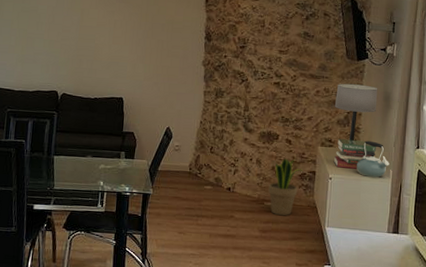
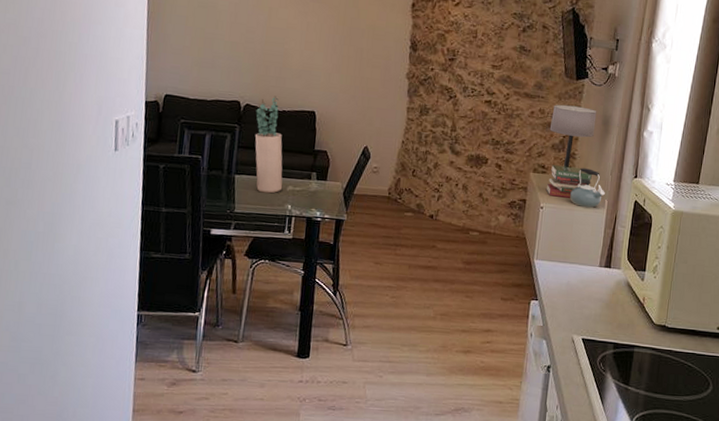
vase: none [71,85,96,172] -> present [255,96,283,194]
potted plant: present [268,158,302,216] -> none [474,184,512,247]

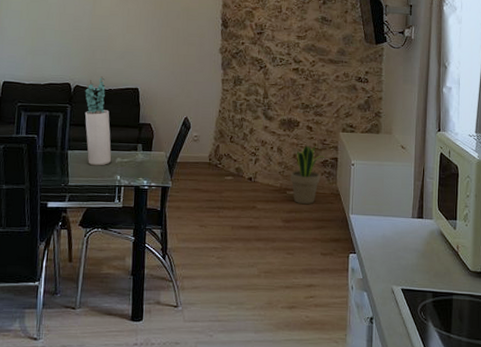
potted plant: none [474,184,512,247] -> present [290,145,324,205]
books: present [546,164,592,198] -> none [355,123,398,154]
table lamp: present [549,104,597,168] -> none [354,67,397,125]
kettle: present [569,168,605,209] -> none [378,125,411,163]

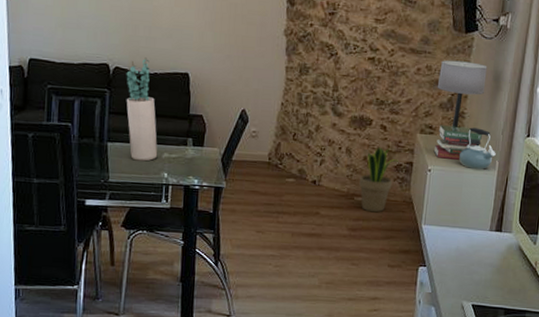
table lamp: none [354,67,397,125] -> present [437,60,488,127]
books: none [355,123,398,154] -> present [433,124,482,160]
kettle: none [378,125,411,163] -> present [458,127,496,170]

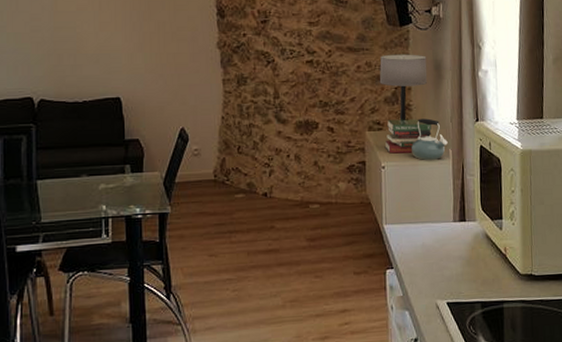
vase: present [126,57,158,162] -> none [52,86,94,196]
potted plant: present [359,147,398,213] -> none [312,149,350,219]

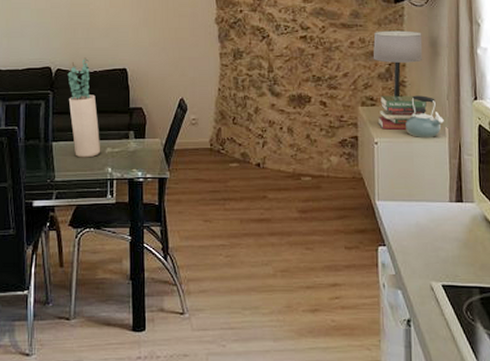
vase: none [52,86,94,196] -> present [67,57,101,158]

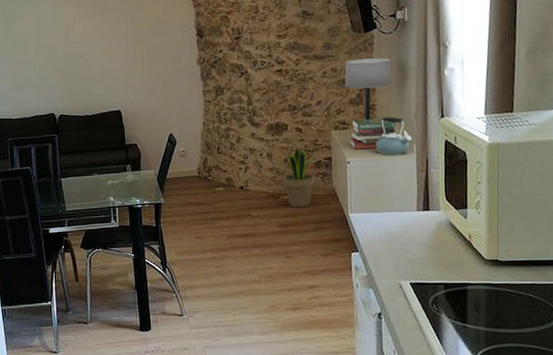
vase: present [67,57,101,158] -> none [69,103,103,191]
potted plant: none [305,123,342,192] -> present [283,148,317,208]

